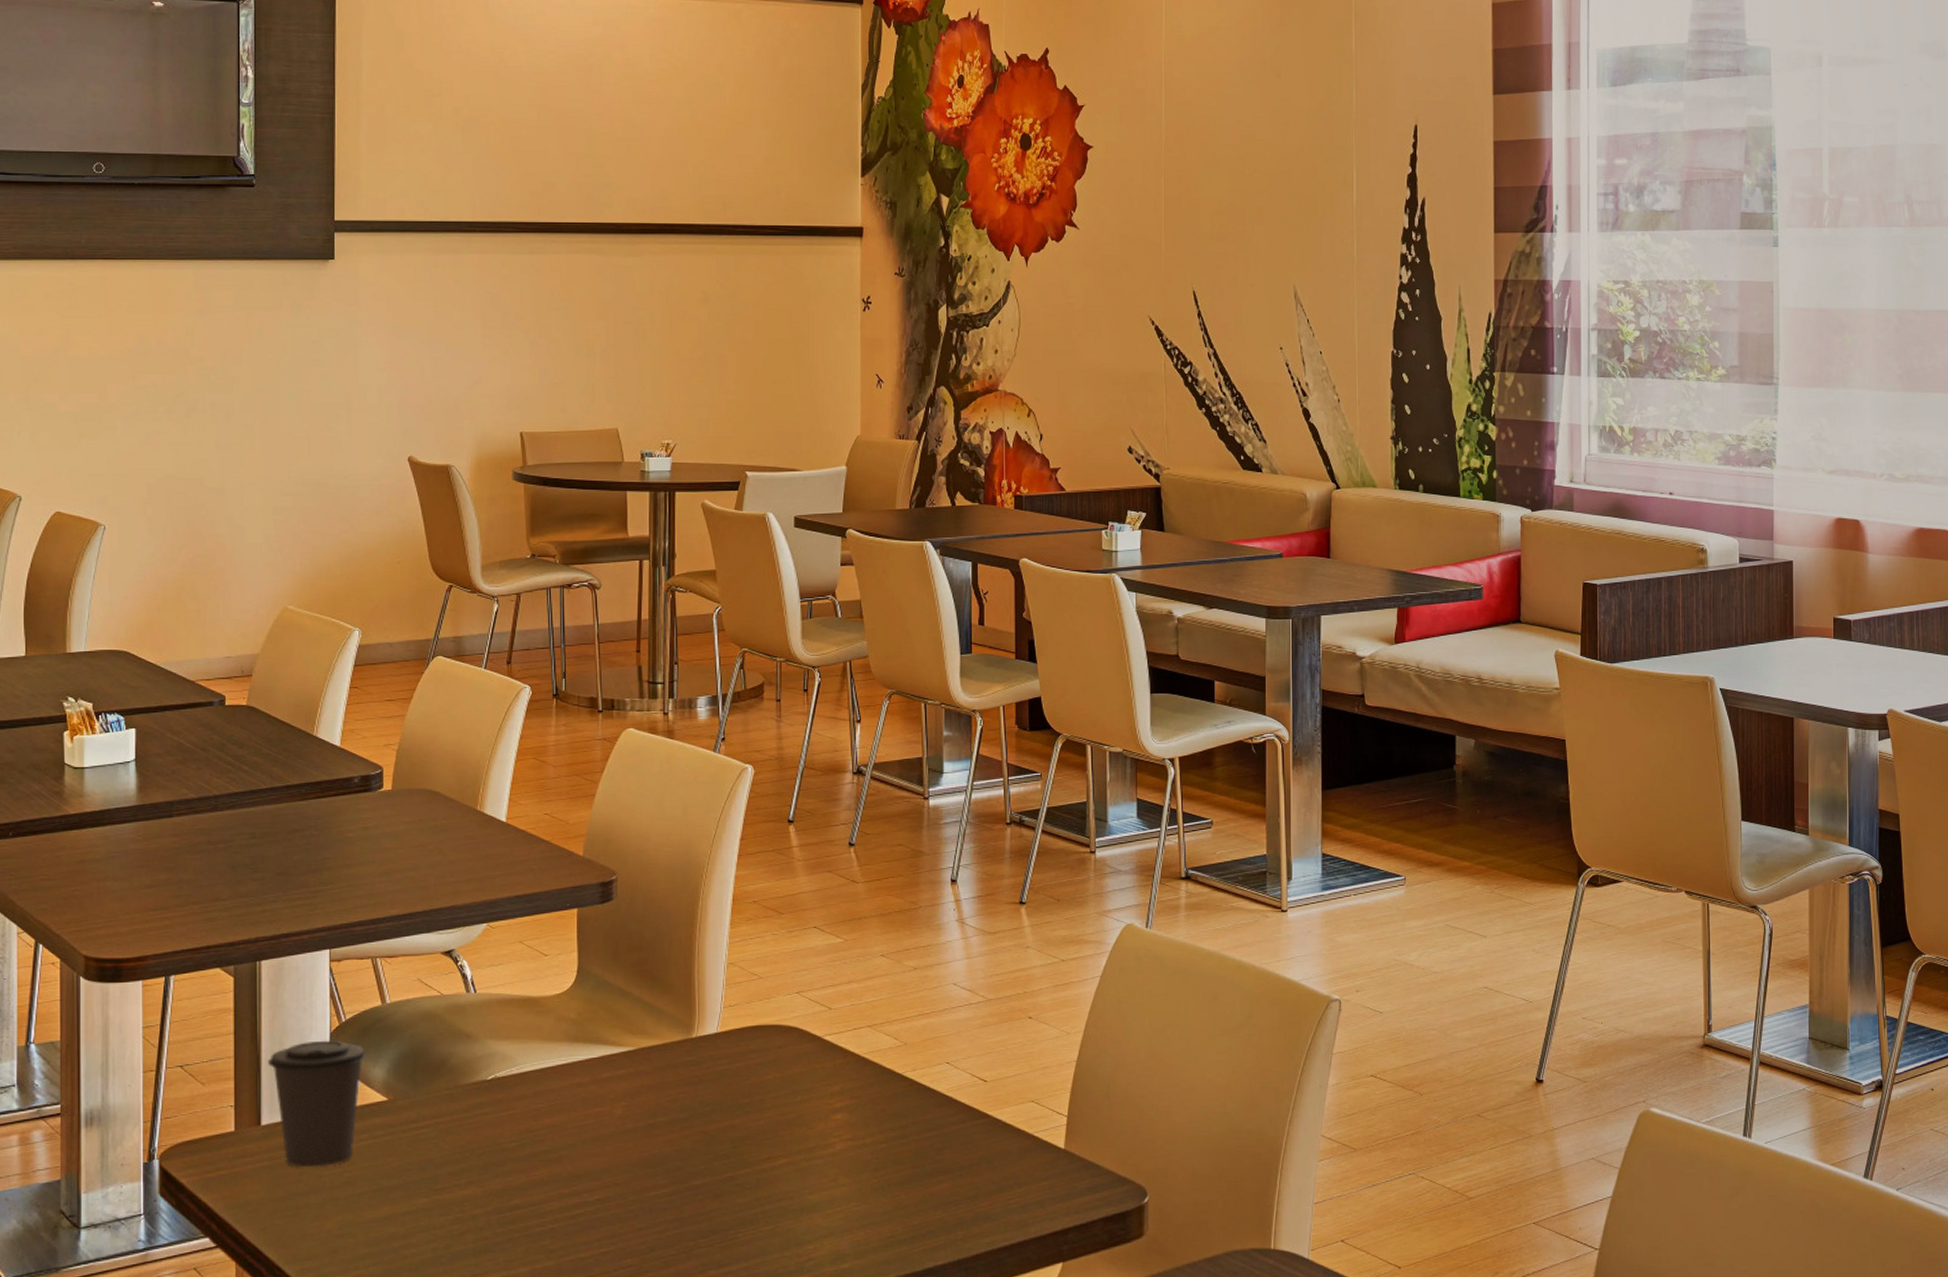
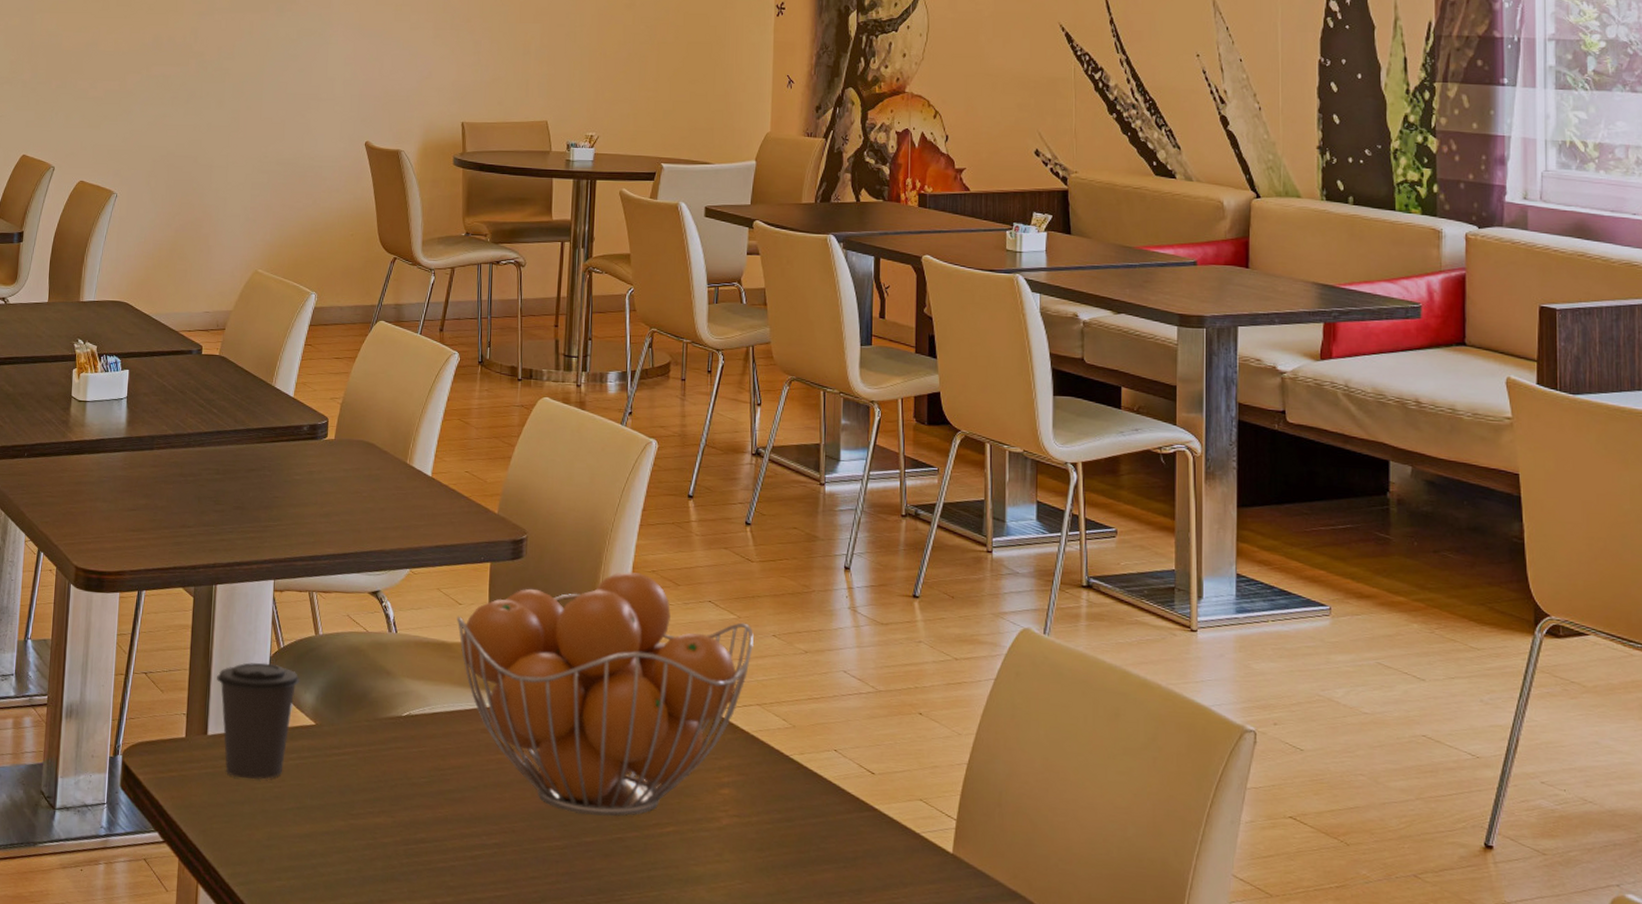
fruit basket: none [543,905,861,1159] -> present [457,572,754,817]

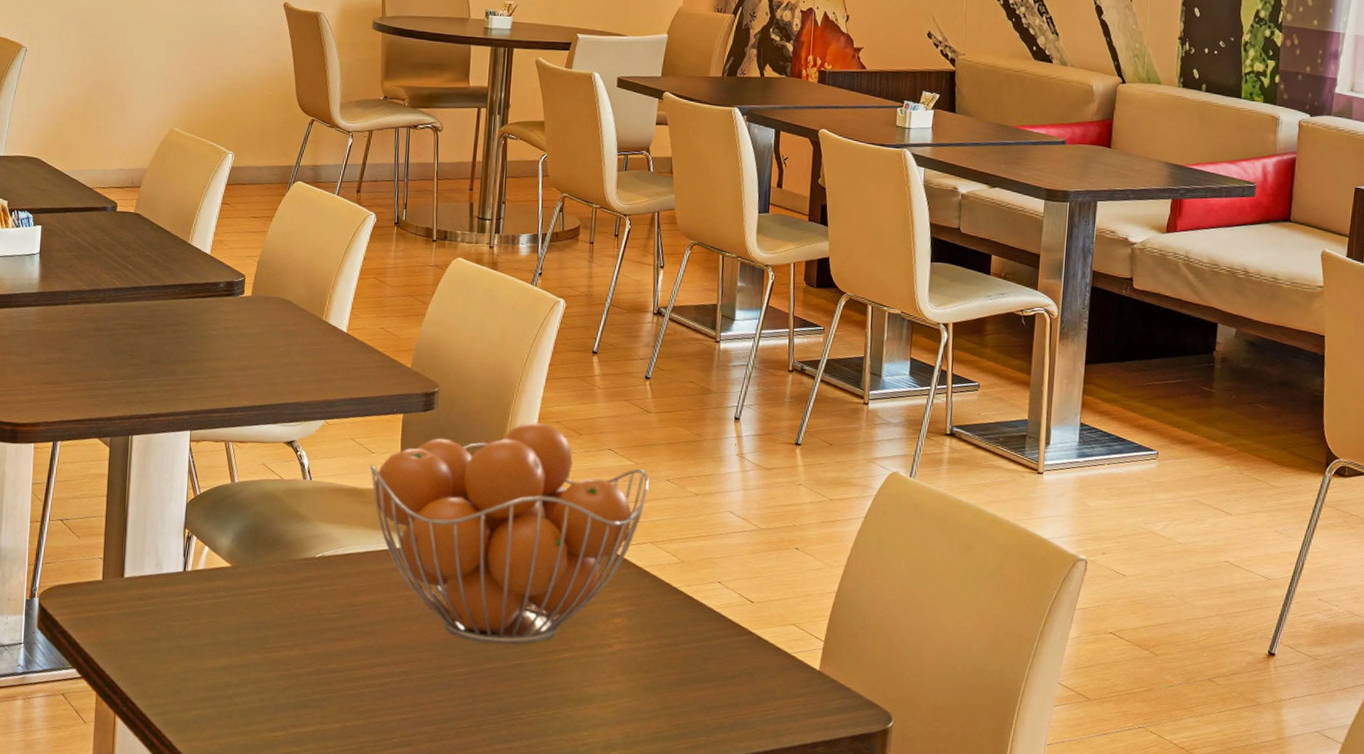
coffee cup: present [217,662,300,780] -> none [133,509,216,618]

